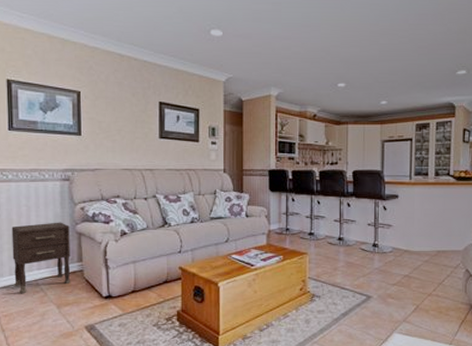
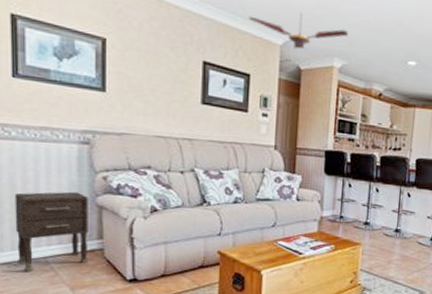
ceiling fan: none [196,51,283,83] -> present [249,12,349,49]

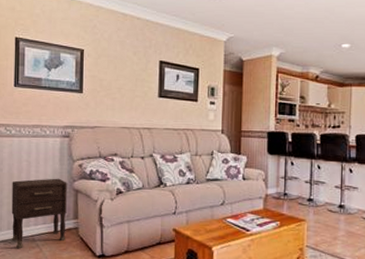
ceiling fan: present [249,12,349,49] -> none [197,11,285,43]

